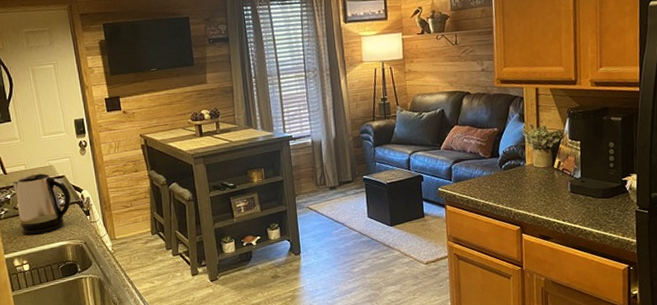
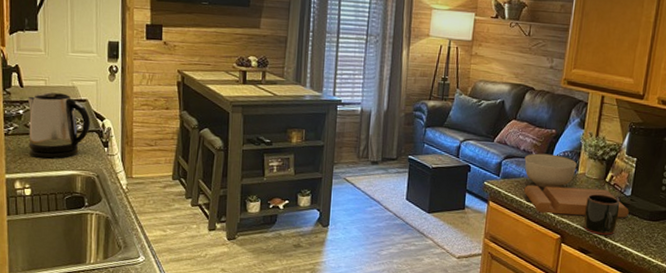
bowl: none [472,151,524,185] -> present [524,153,577,188]
cutting board: none [477,176,582,209] -> present [524,184,629,218]
mug: none [538,181,573,220] -> present [583,194,620,235]

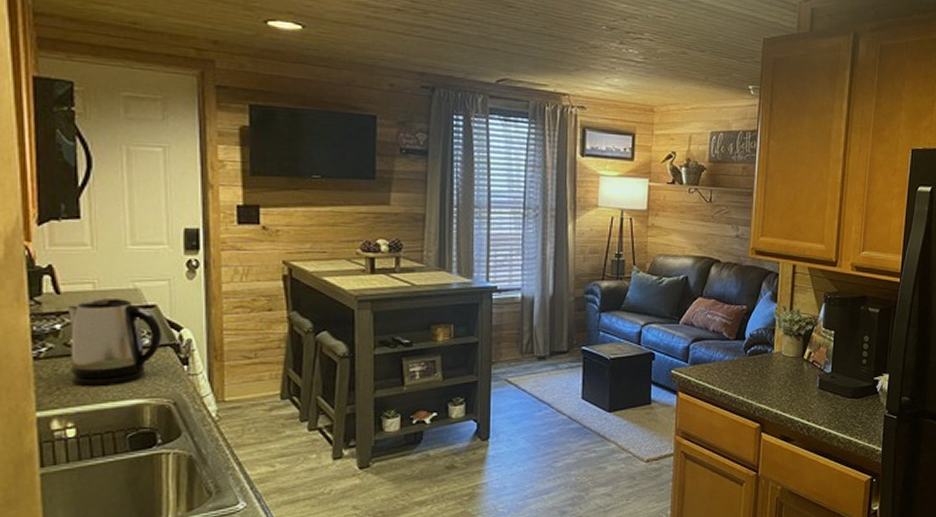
bowl: present [524,153,577,188] -> none [714,333,772,372]
cutting board: present [524,184,629,218] -> none [716,369,831,401]
mug: present [583,194,620,235] -> none [783,374,821,418]

